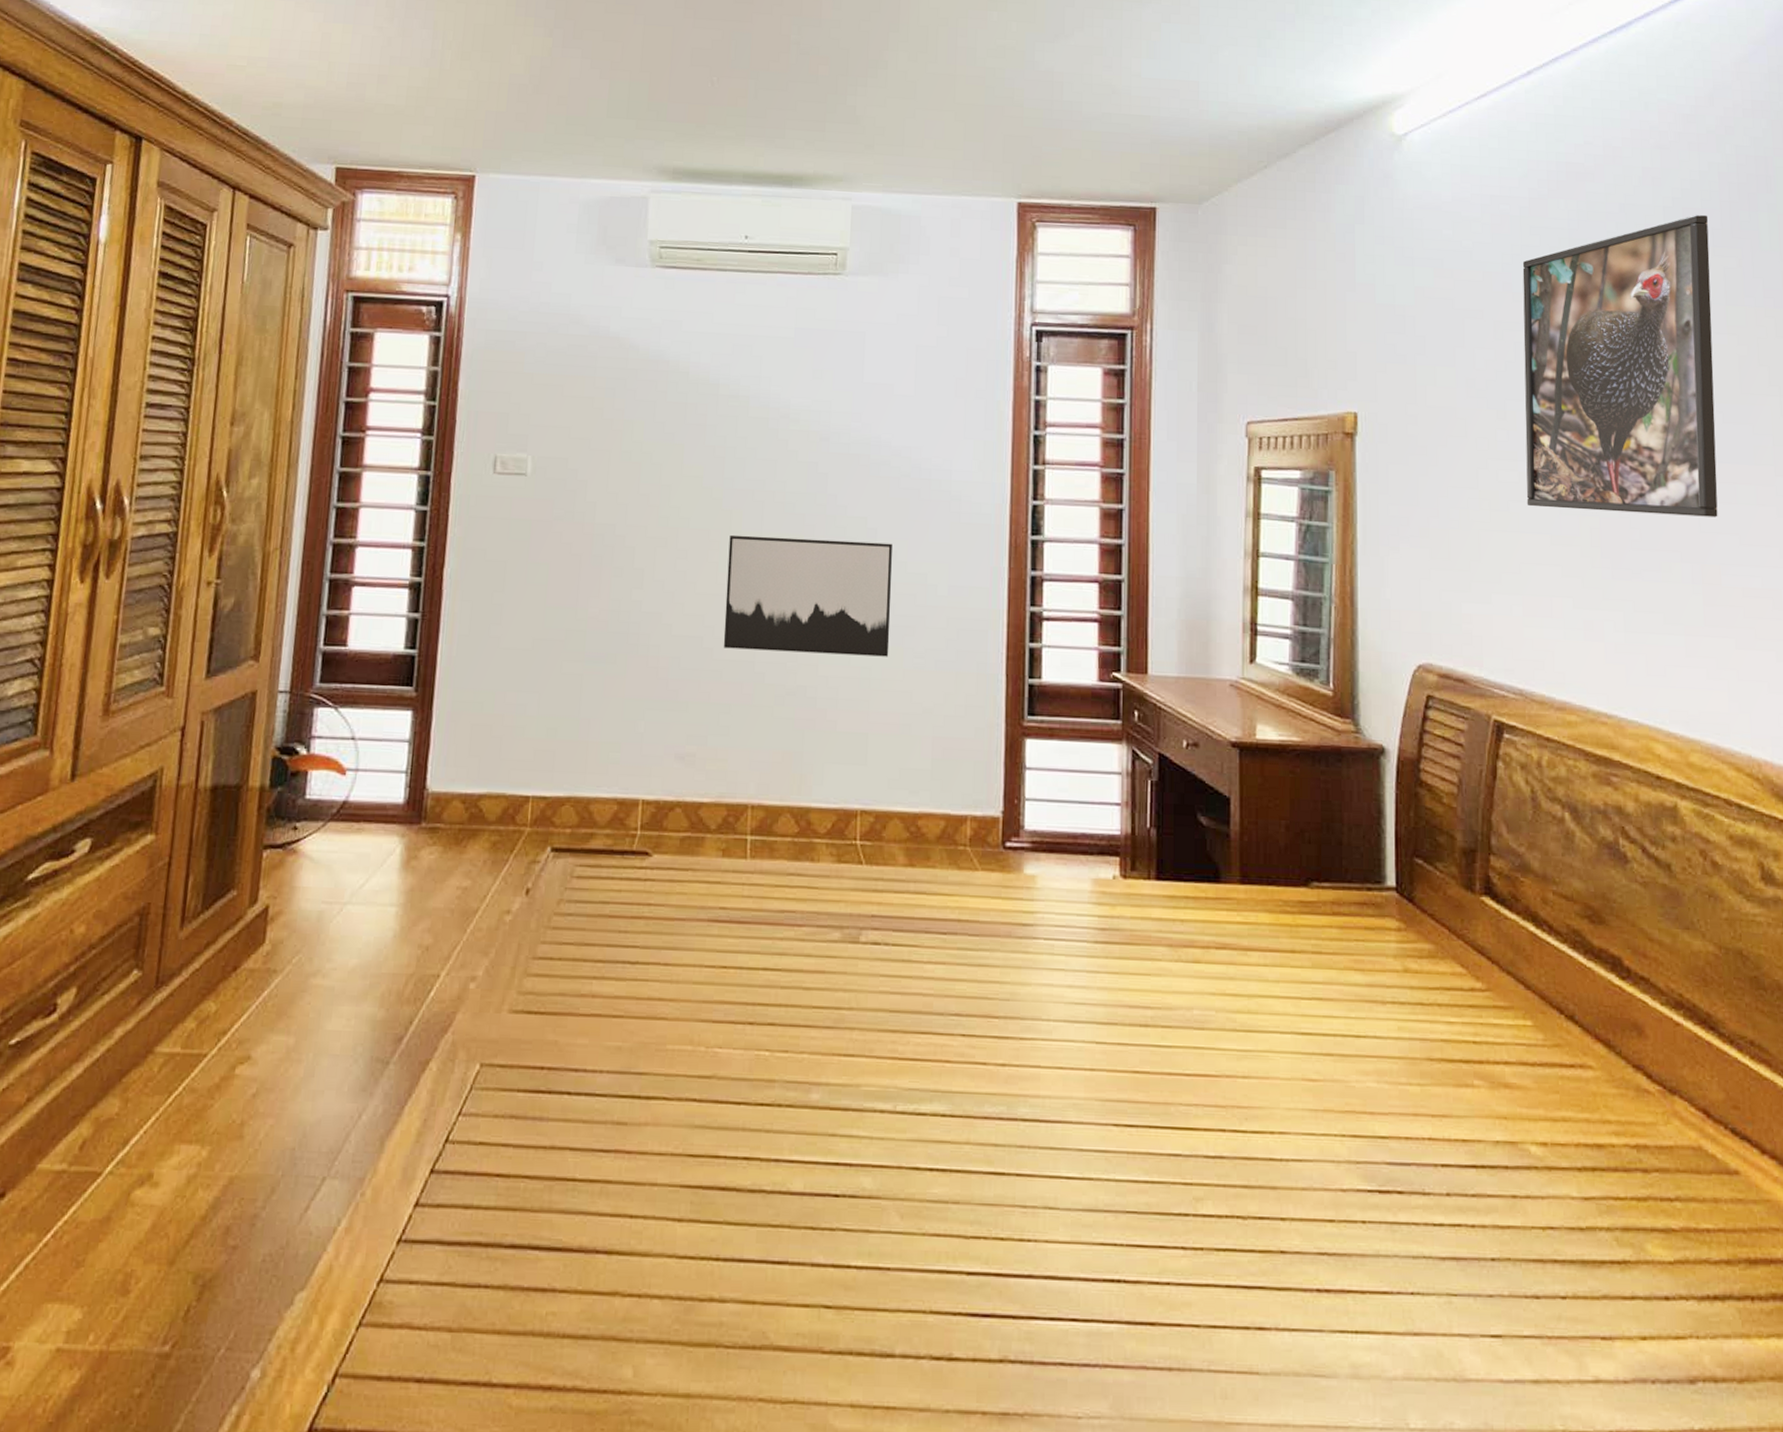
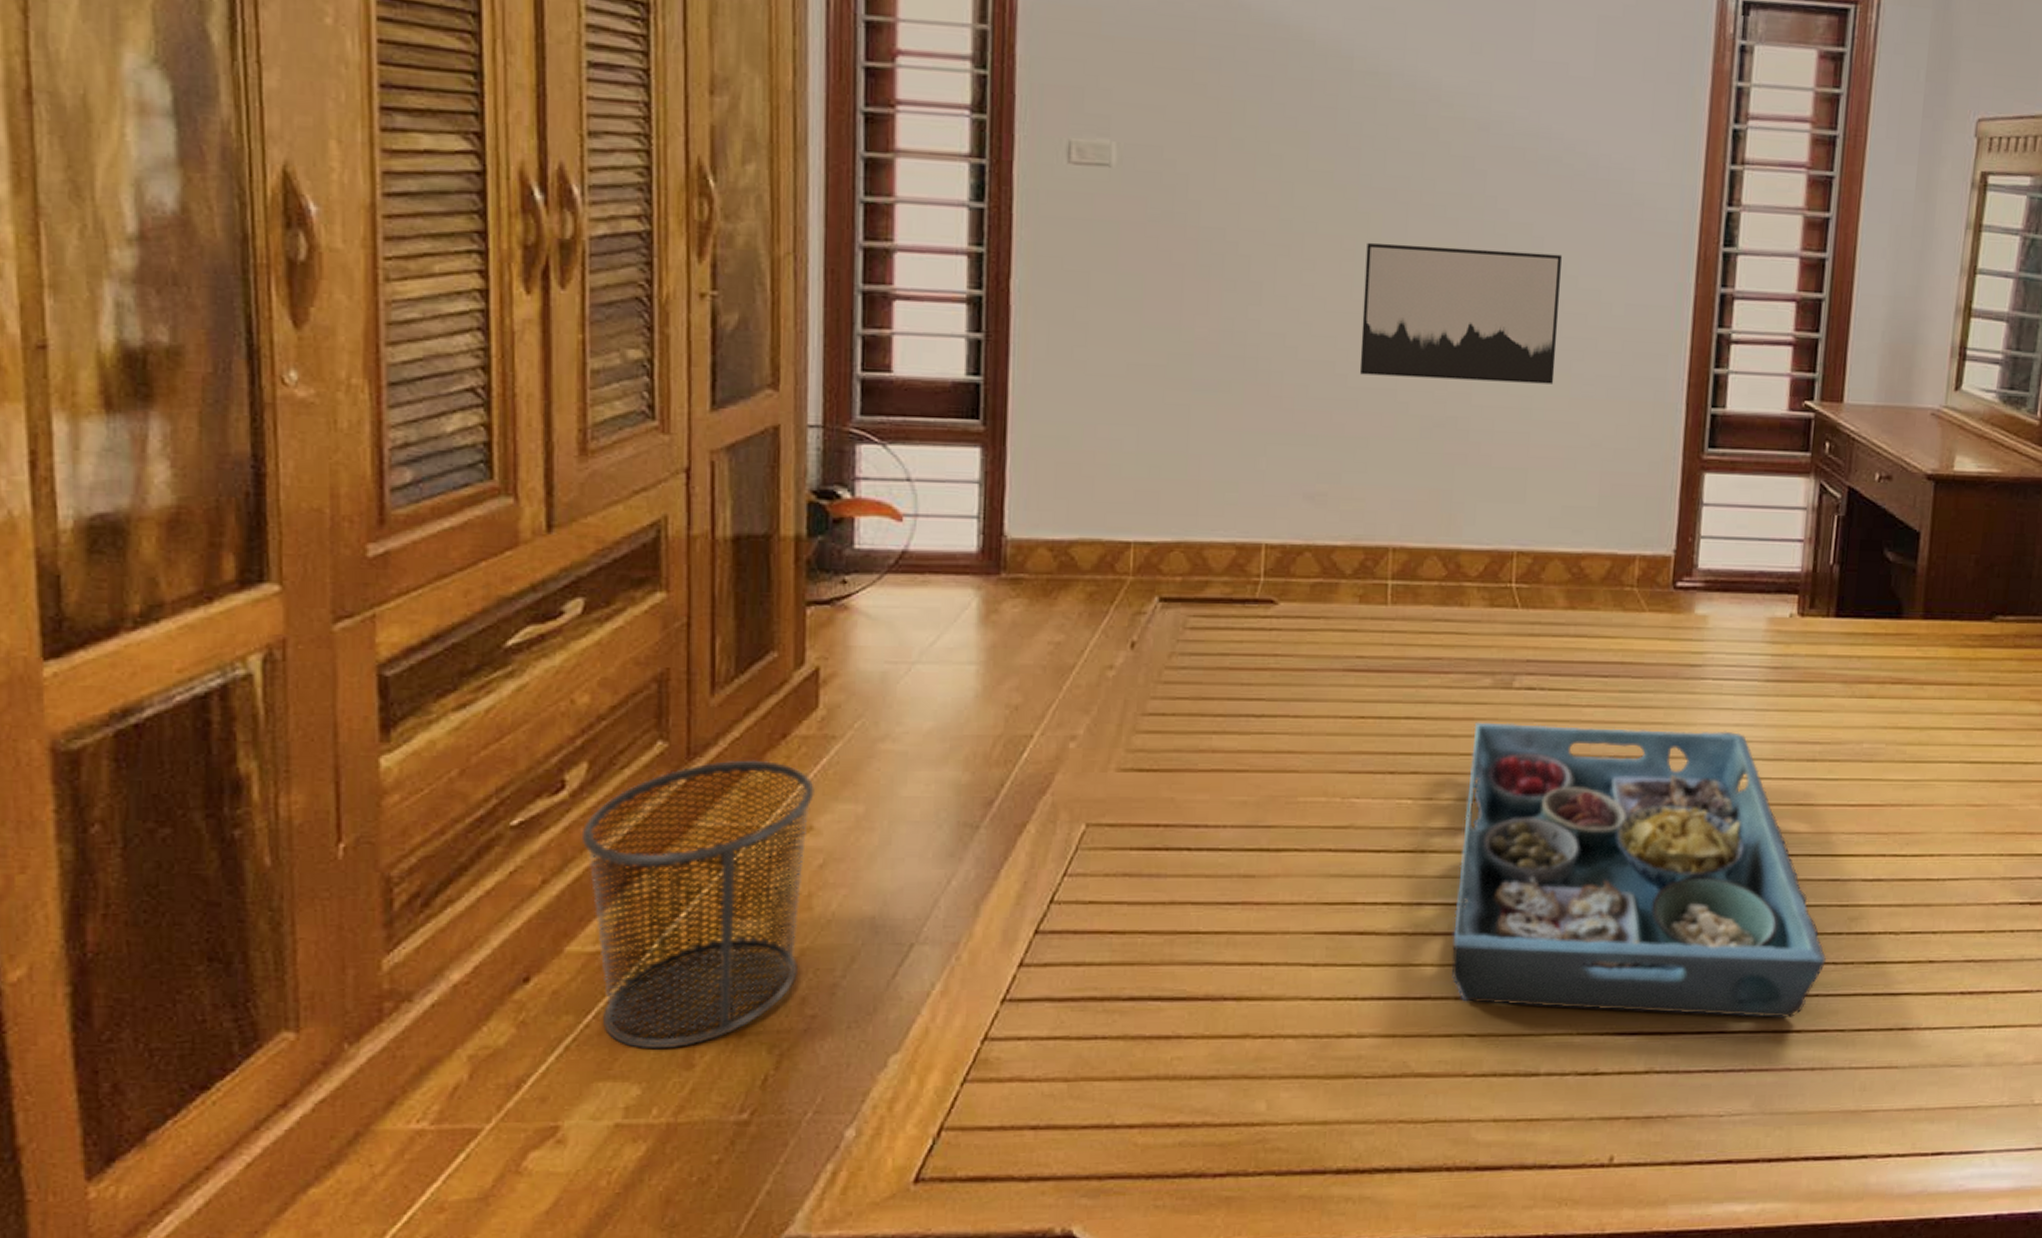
waste bin: none [59,990,255,1273] -> present [581,761,815,1050]
serving tray: none [807,975,1174,1309] -> present [1451,722,1826,1019]

